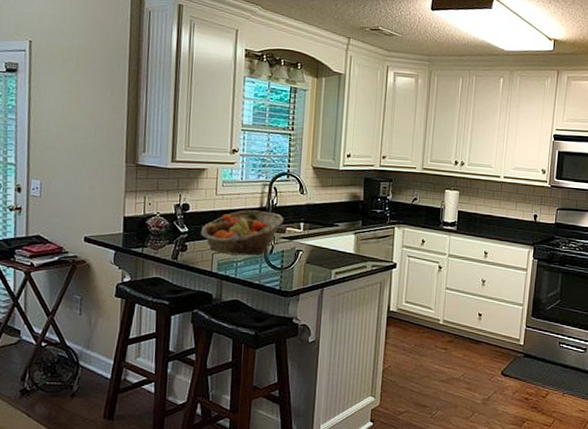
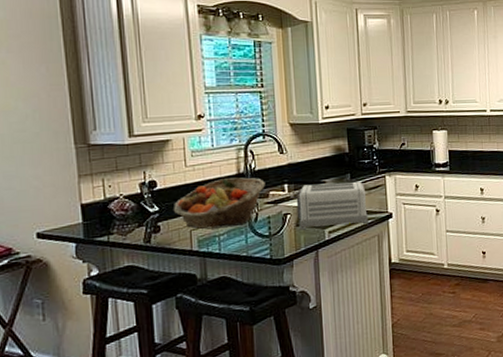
toaster: none [305,225,374,271] -> present [290,181,368,229]

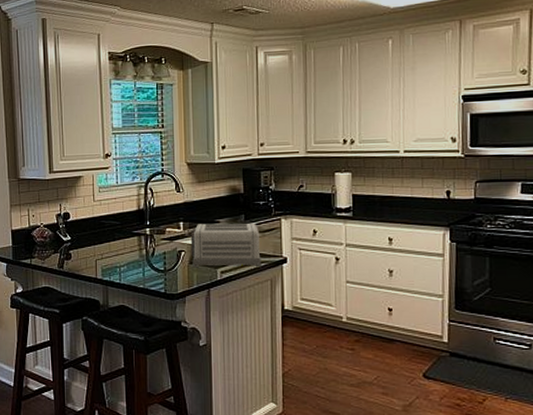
fruit basket: present [173,177,265,230] -> none [82,213,162,260]

